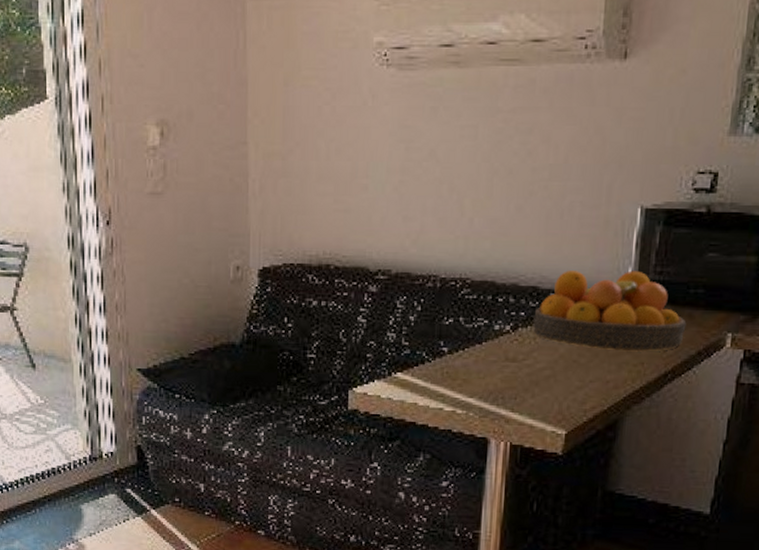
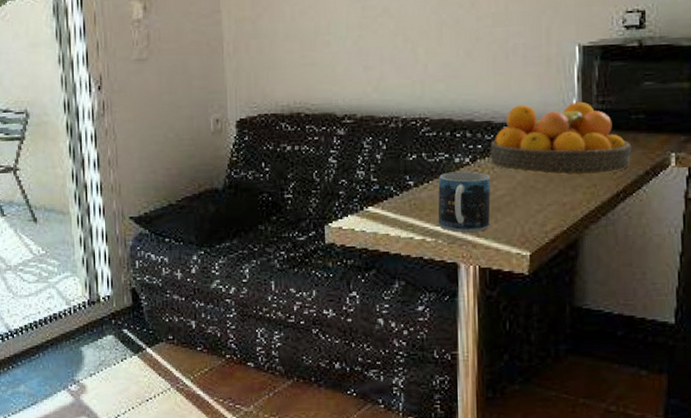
mug: none [471,340,531,406] -> present [438,171,491,232]

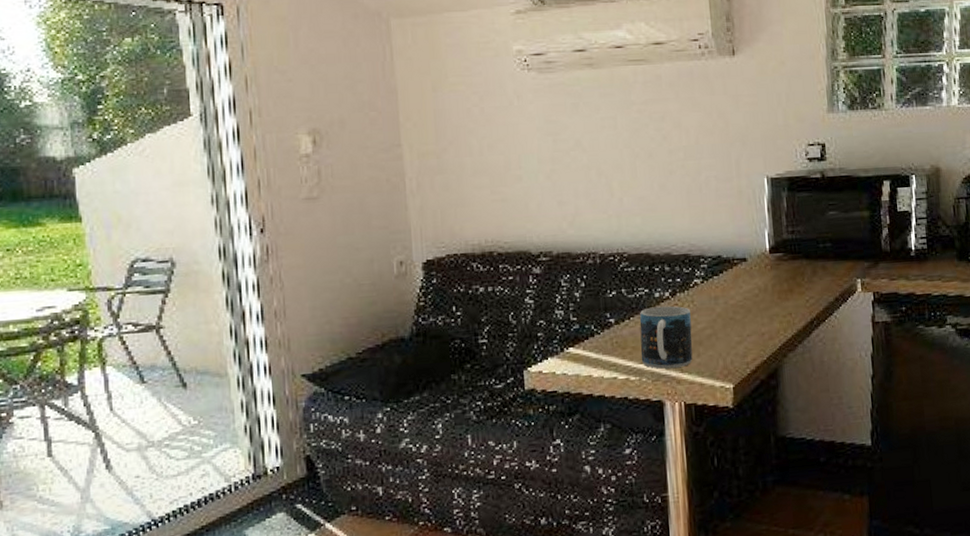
fruit bowl: present [490,101,632,175] -> none [689,232,822,305]

